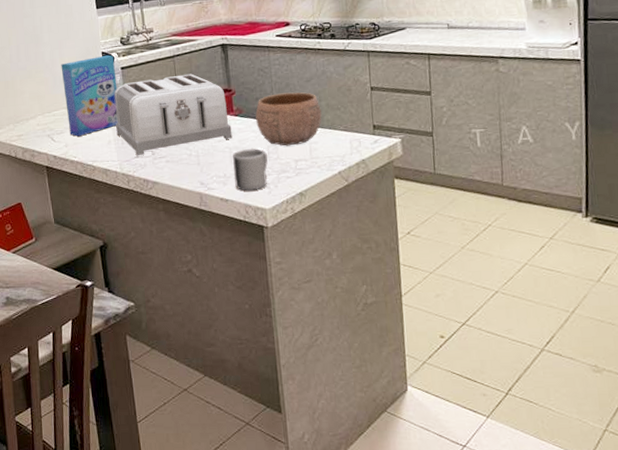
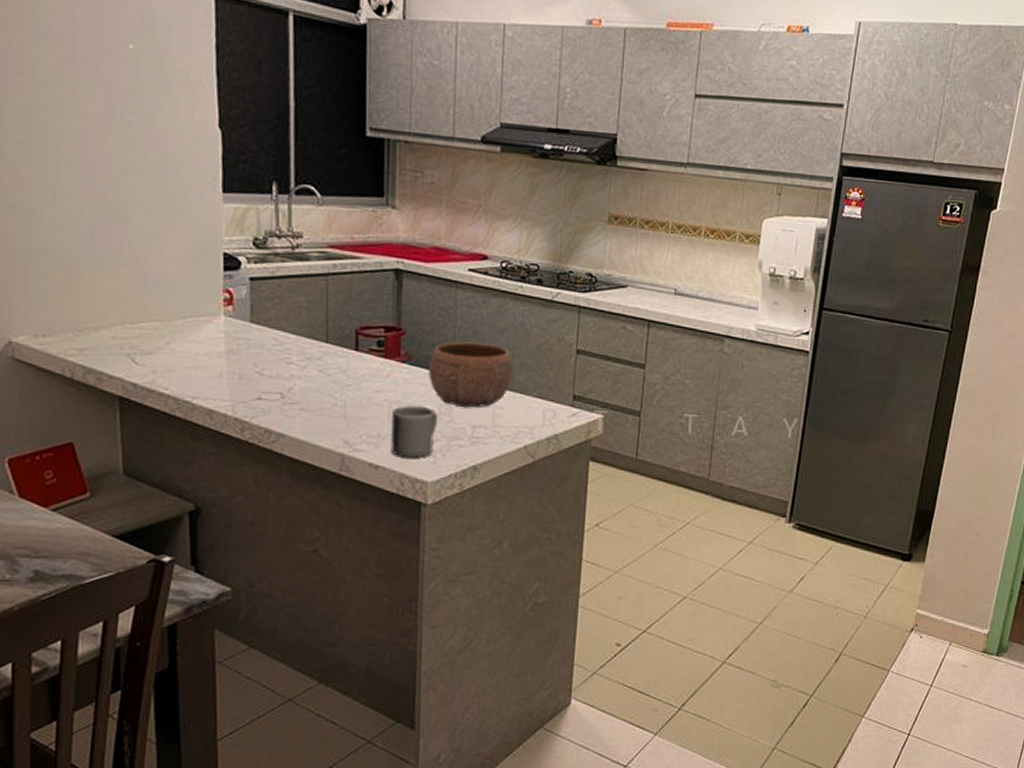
cereal box: present [61,55,119,136] -> none [158,257,242,362]
toaster: present [114,73,232,155] -> none [232,299,395,397]

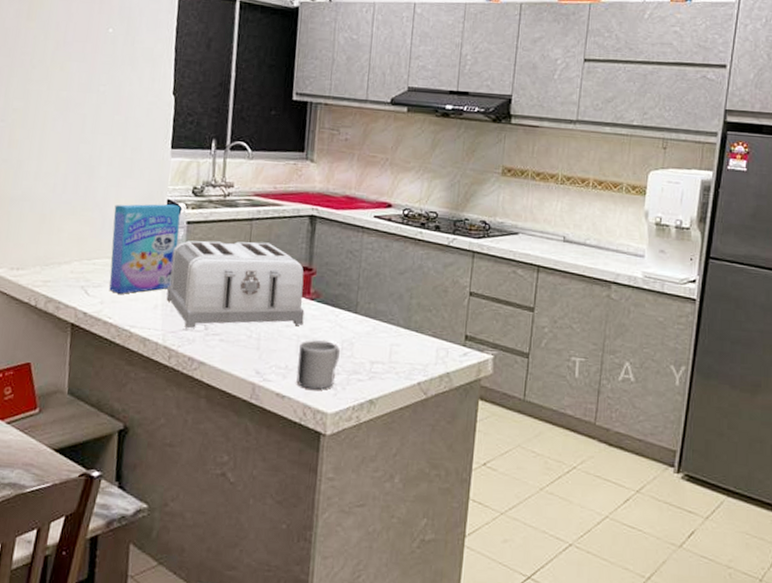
cereal box: none [158,257,242,362] -> present [109,204,181,294]
toaster: none [232,299,395,397] -> present [166,240,305,328]
bowl: present [428,341,513,408] -> none [334,282,411,344]

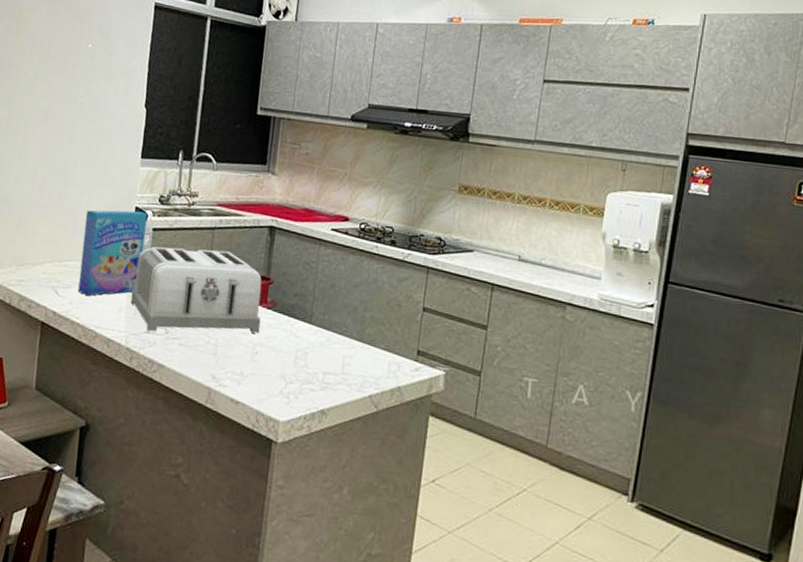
mug: present [296,339,340,390] -> none [251,348,294,398]

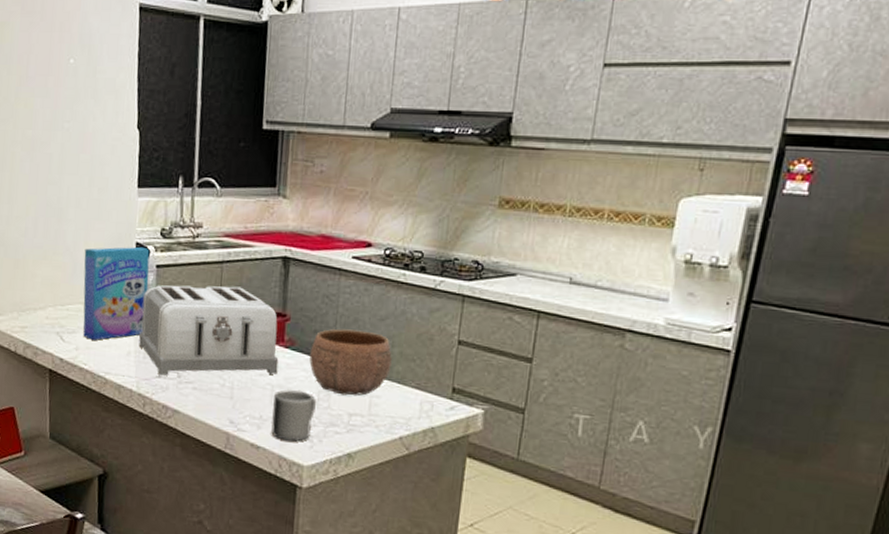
mug: none [251,348,294,398] -> present [271,389,316,442]
bowl: none [289,293,364,356] -> present [309,329,392,396]

